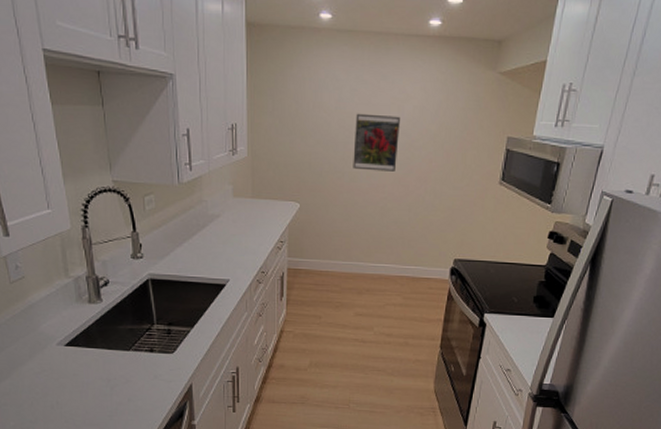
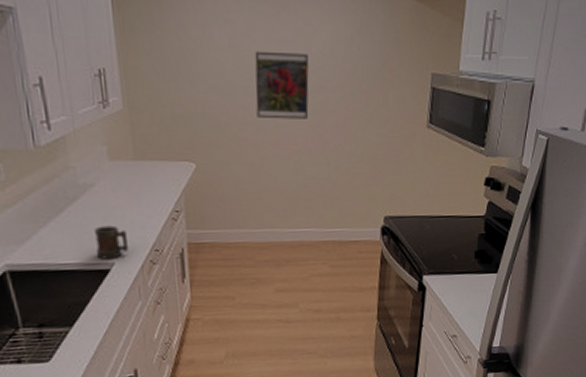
mug: none [216,249,242,276] -> present [93,225,129,260]

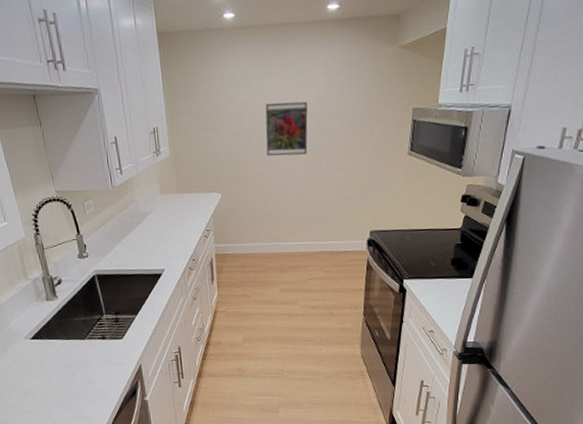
mug: present [93,225,129,260] -> none [150,242,175,267]

